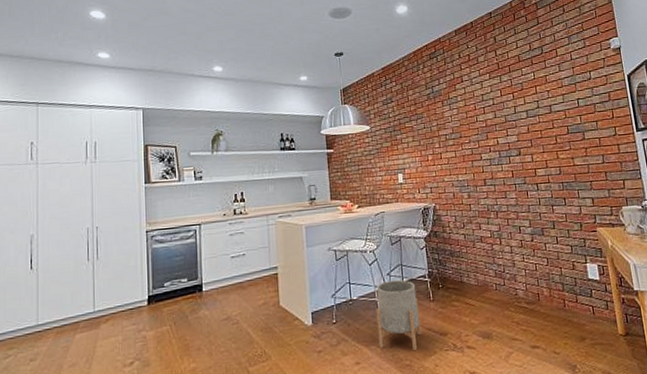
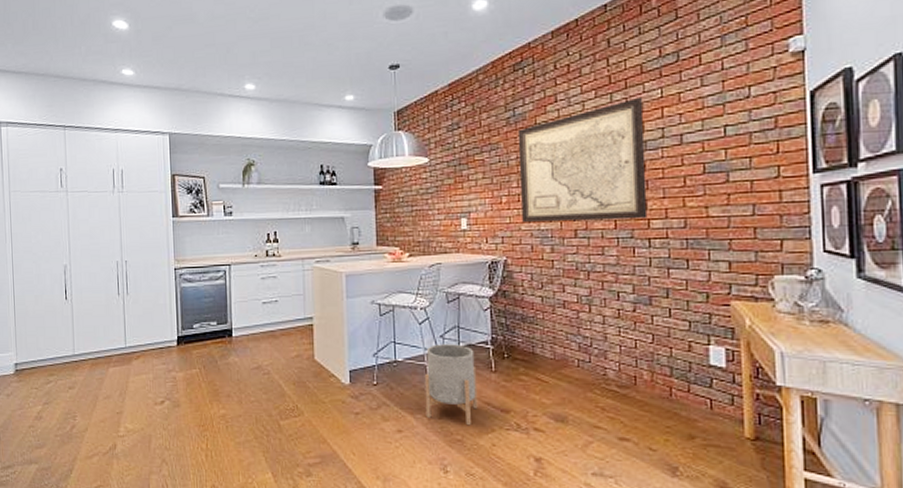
wall art: none [436,78,534,176] -> present [517,96,648,223]

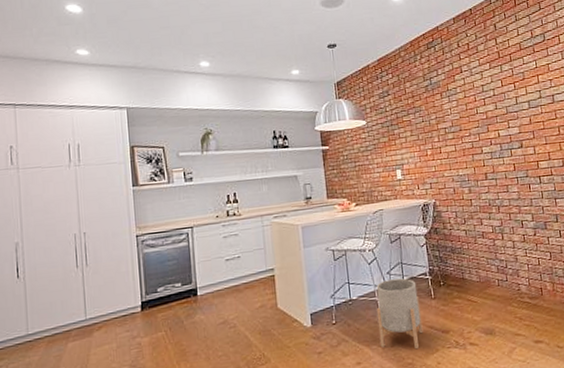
wall art: present [517,96,648,223] -> none [434,67,537,171]

